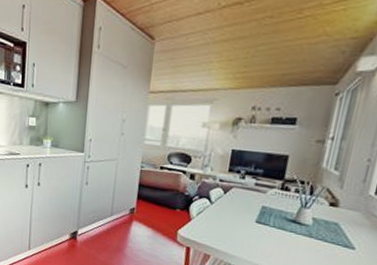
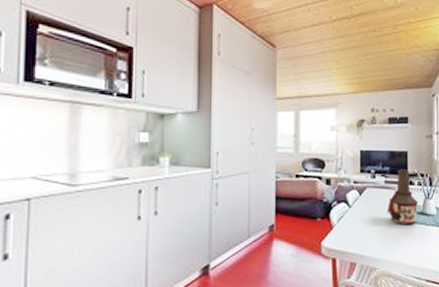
bottle: none [251,173,291,231] -> present [386,169,418,225]

